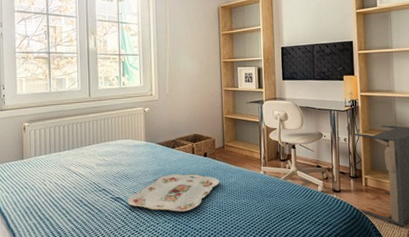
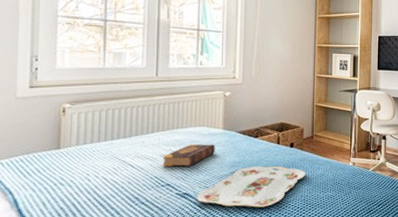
book: none [98,154,140,175] -> present [162,143,215,168]

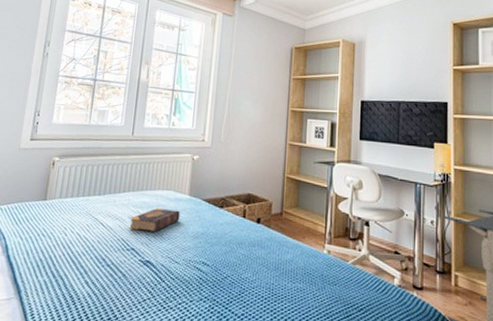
serving tray: present [196,166,306,208] -> none [158,240,273,290]

